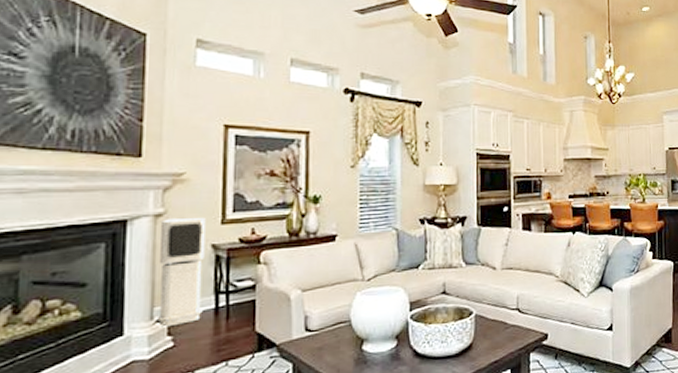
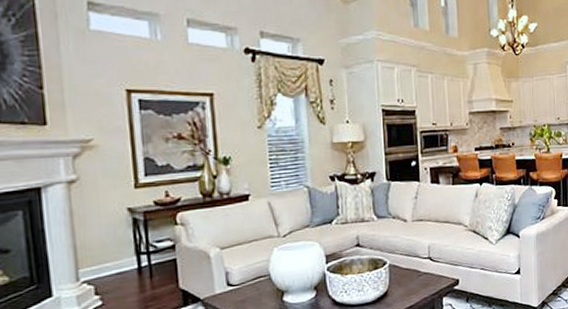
air purifier: present [156,217,206,328] -> none [74,182,127,288]

